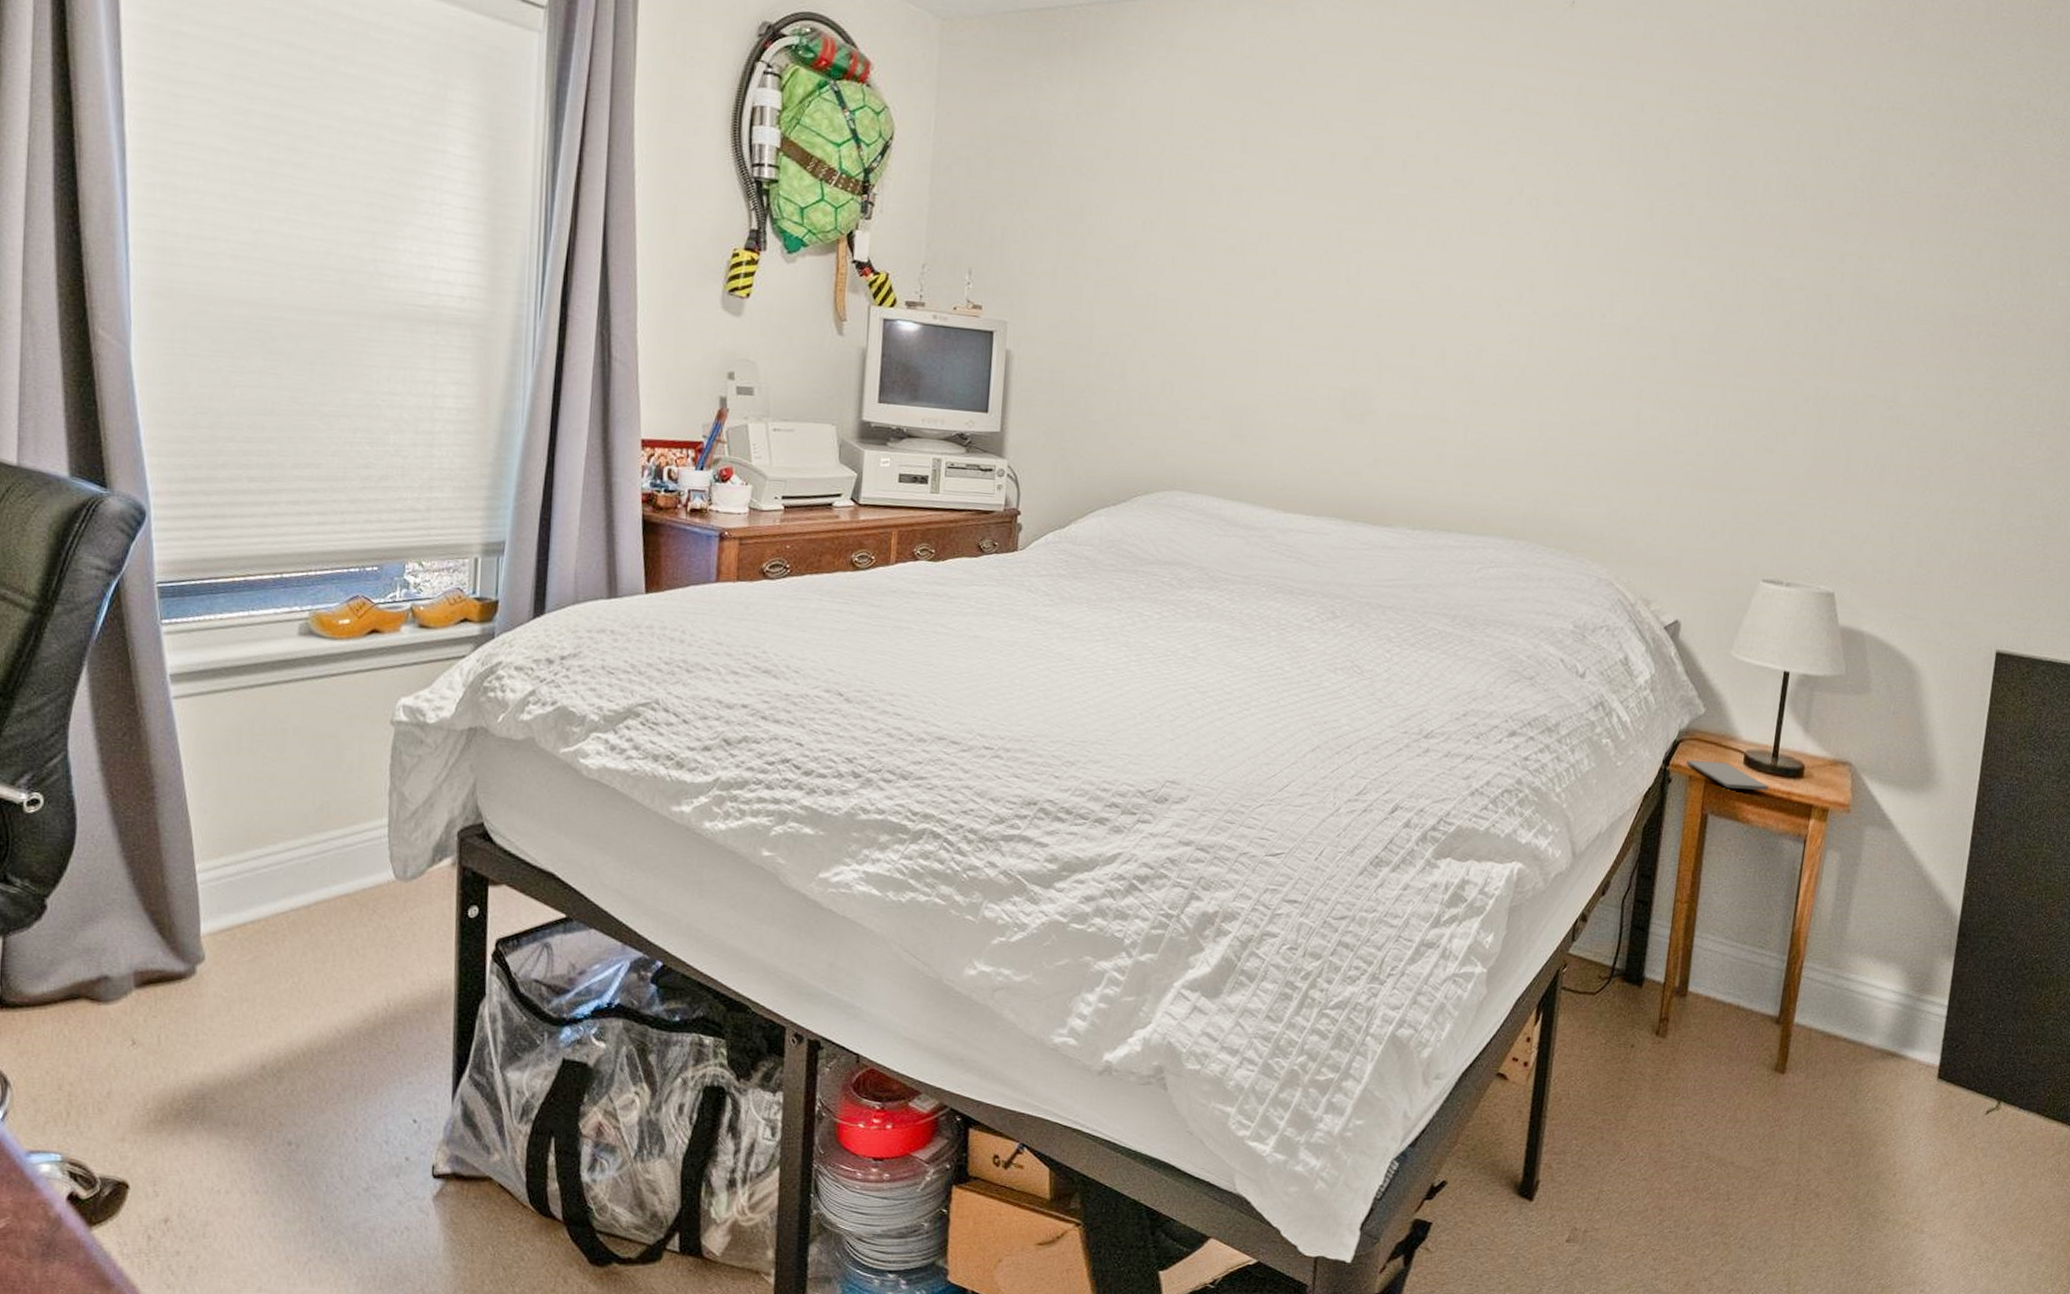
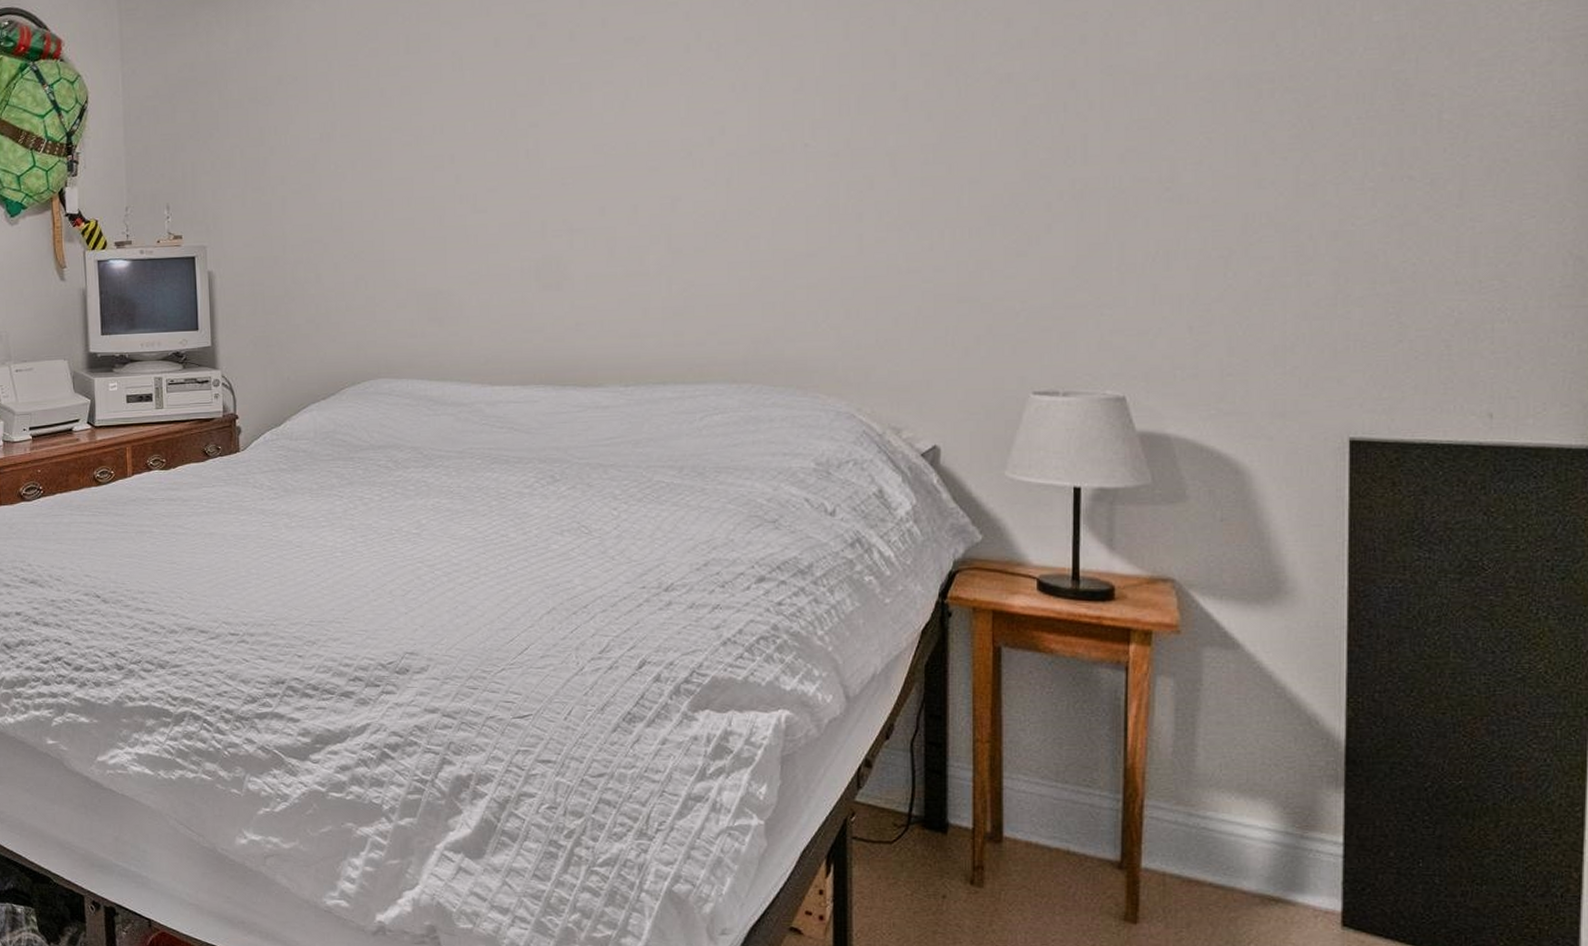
smartphone: present [1686,760,1769,791] -> none [967,589,1072,617]

